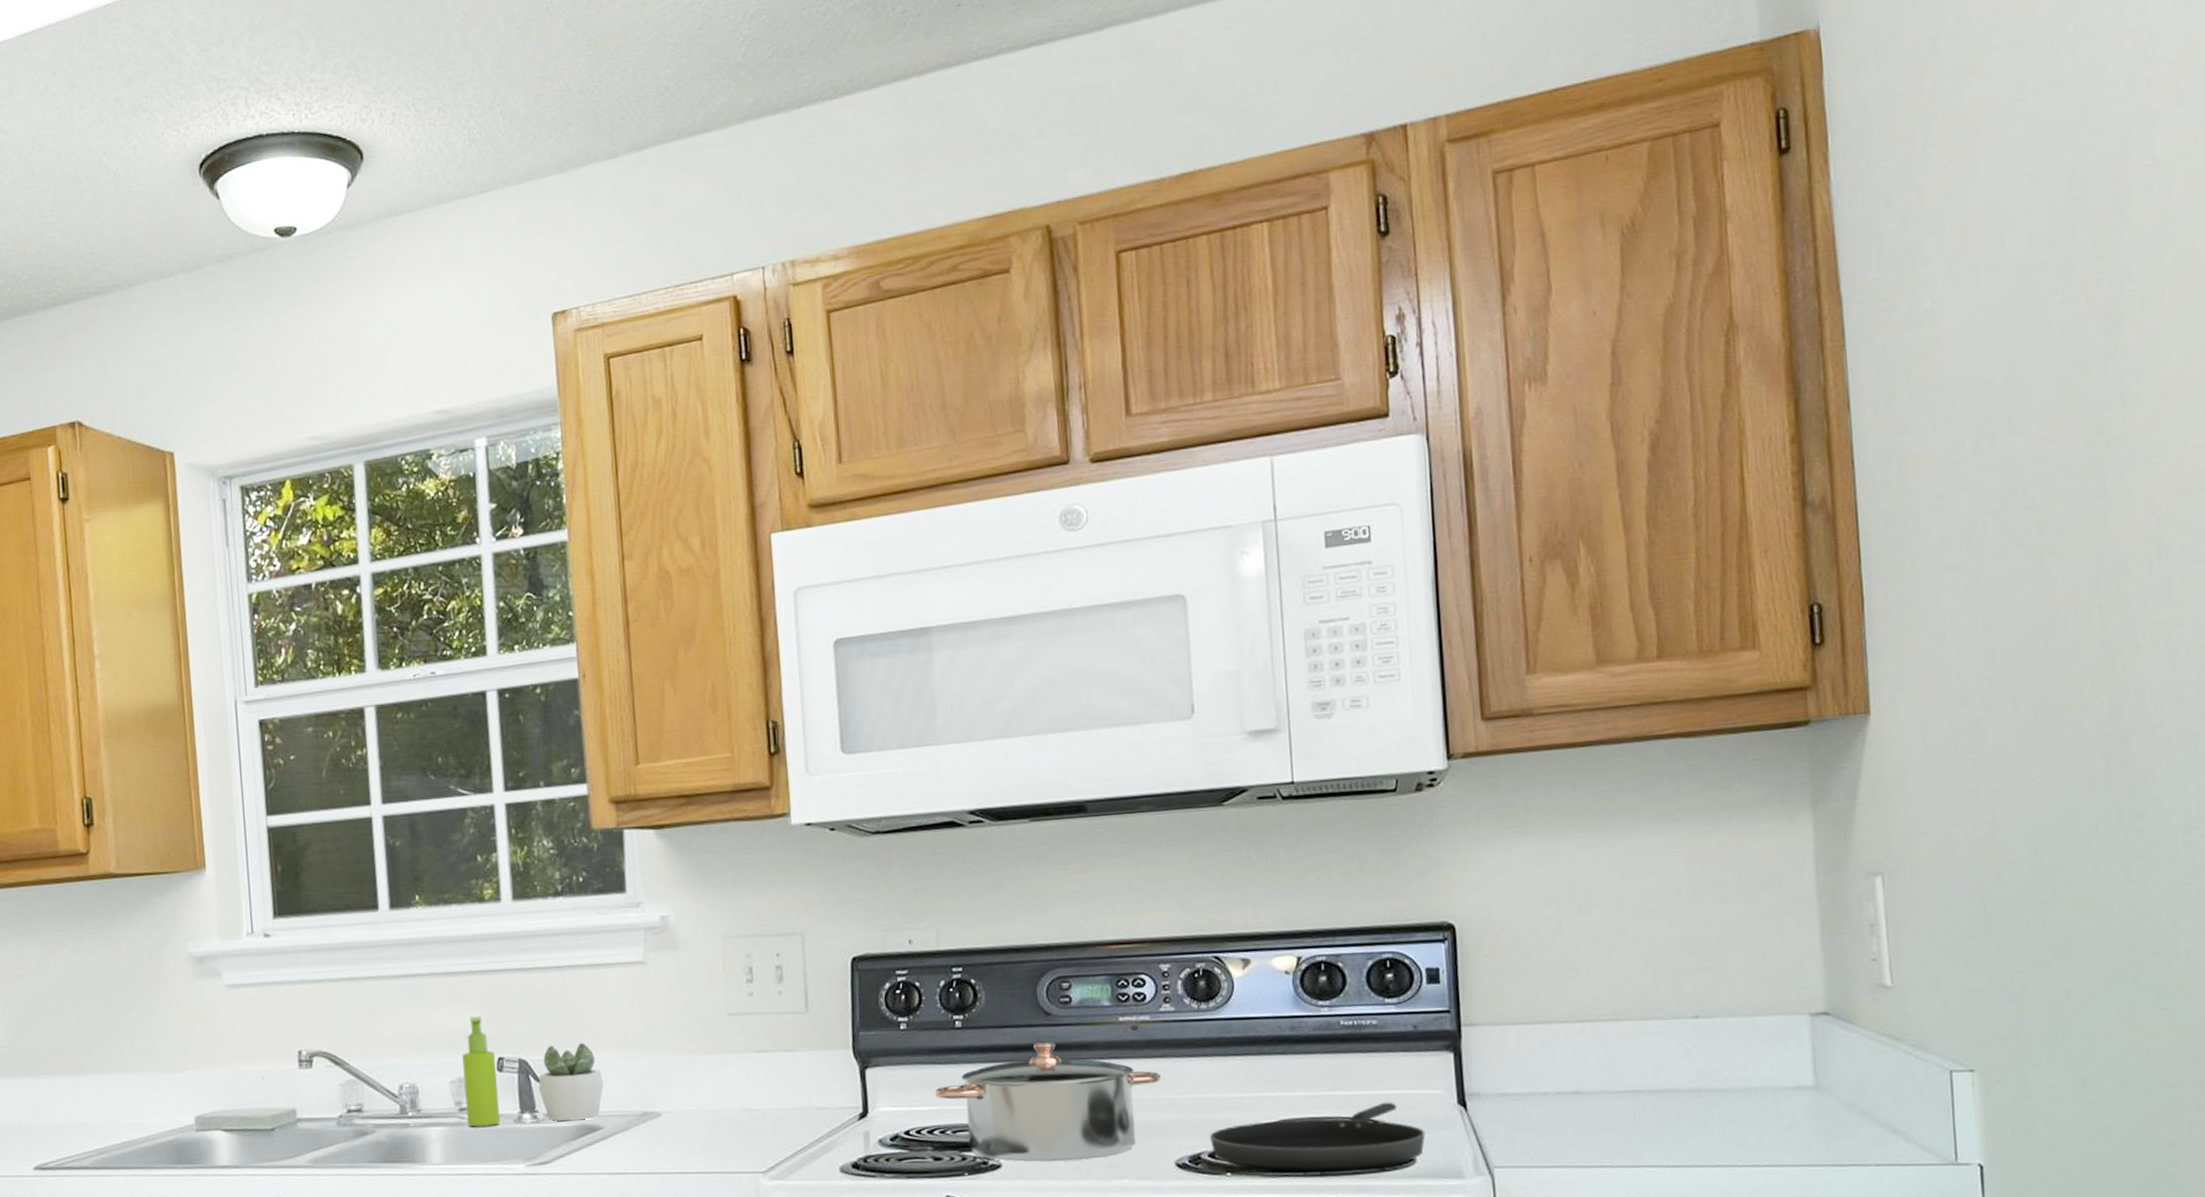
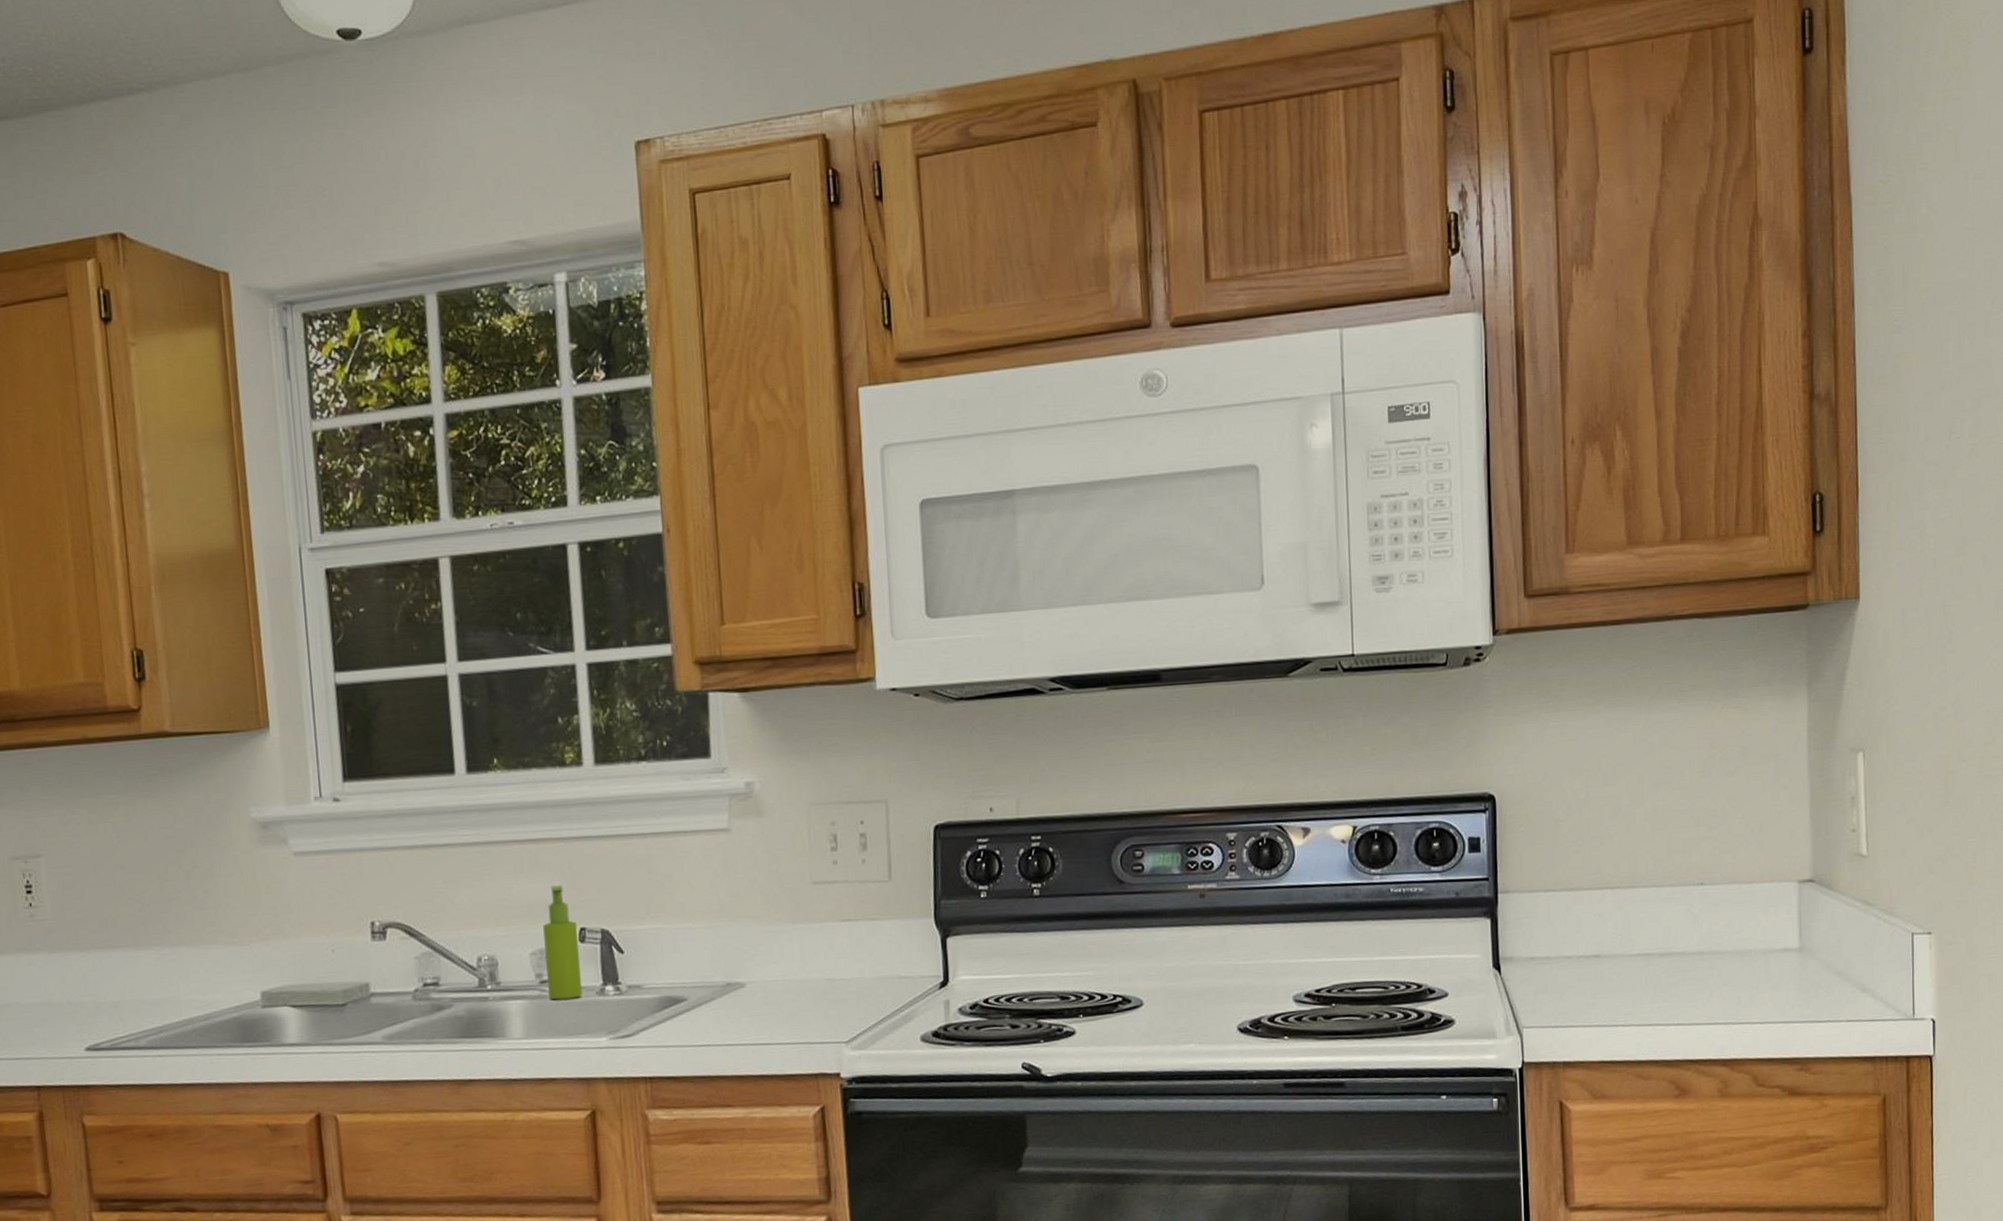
succulent plant: present [539,1042,604,1121] -> none [621,912,688,993]
cooking pot: present [934,1041,1162,1162] -> none [1012,909,1227,1029]
frying pan: present [1210,1102,1425,1173] -> none [1270,966,1463,1036]

